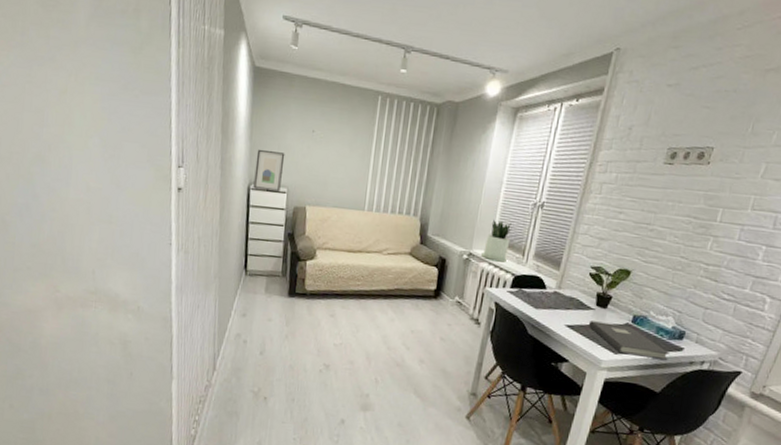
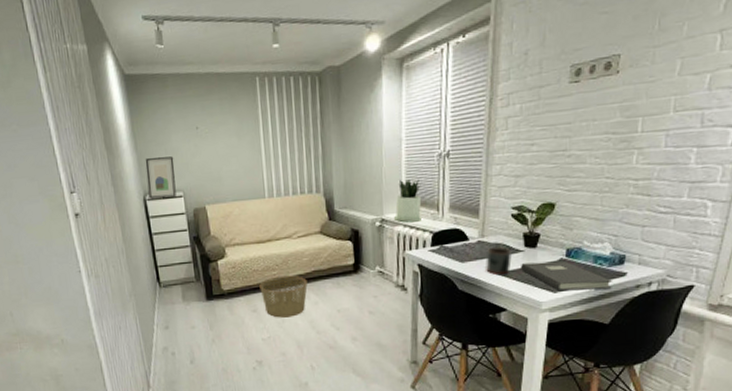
basket: none [341,286,388,329] -> present [259,275,308,318]
mug: none [557,300,584,328] -> present [485,246,513,276]

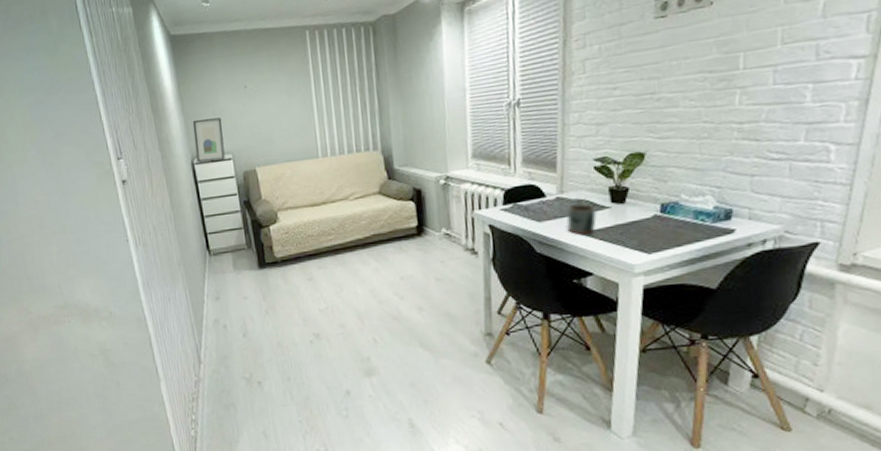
basket: present [259,275,308,318] -> none [315,240,367,287]
planter: present [393,179,423,223] -> none [459,131,493,179]
book: present [521,261,612,291] -> none [608,218,718,252]

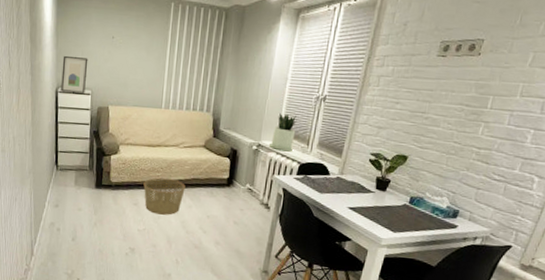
basket: none [315,240,367,287] -> present [143,177,186,215]
planter: none [459,131,493,179] -> present [268,112,297,152]
mug: present [566,203,598,236] -> none [340,185,365,210]

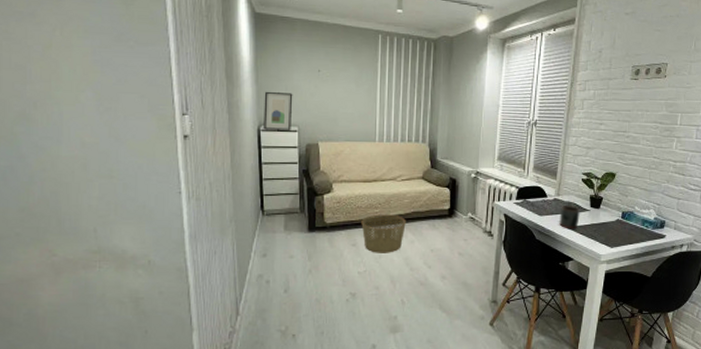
planter: present [268,112,297,152] -> none [486,139,512,177]
mug: none [340,185,365,210] -> present [559,205,581,229]

